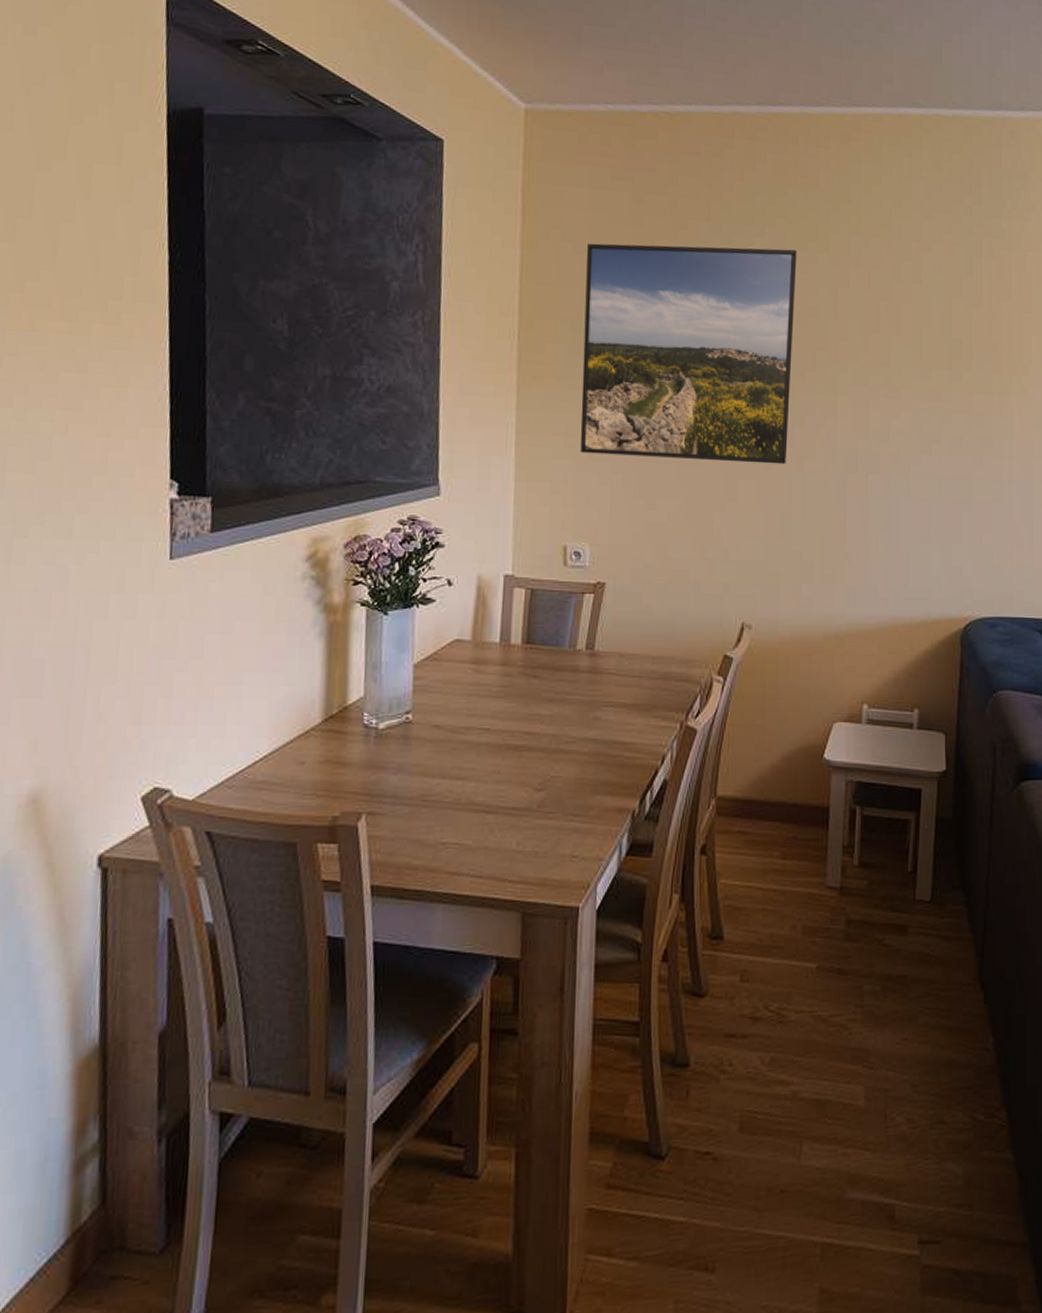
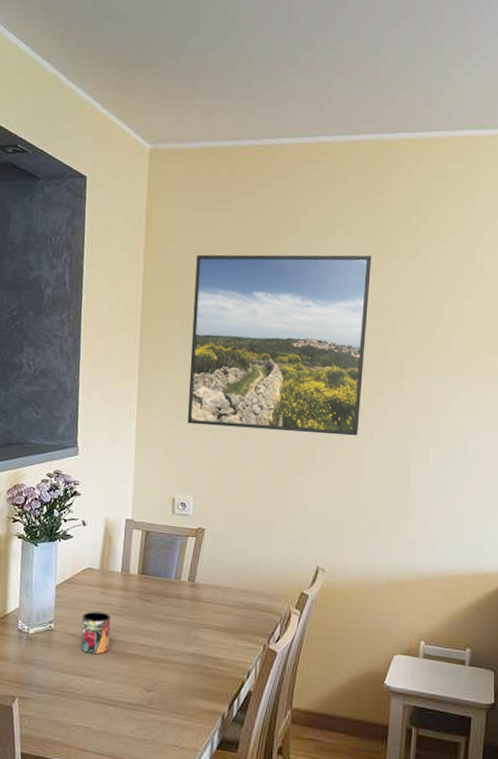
mug: none [448,695,488,750] -> present [80,611,112,655]

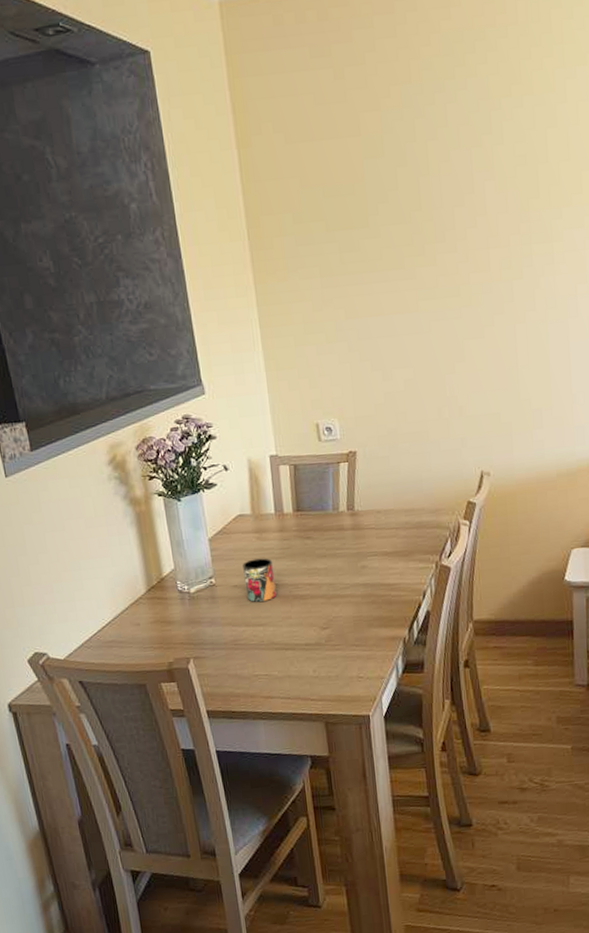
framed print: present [187,254,372,436] -> none [297,97,509,338]

